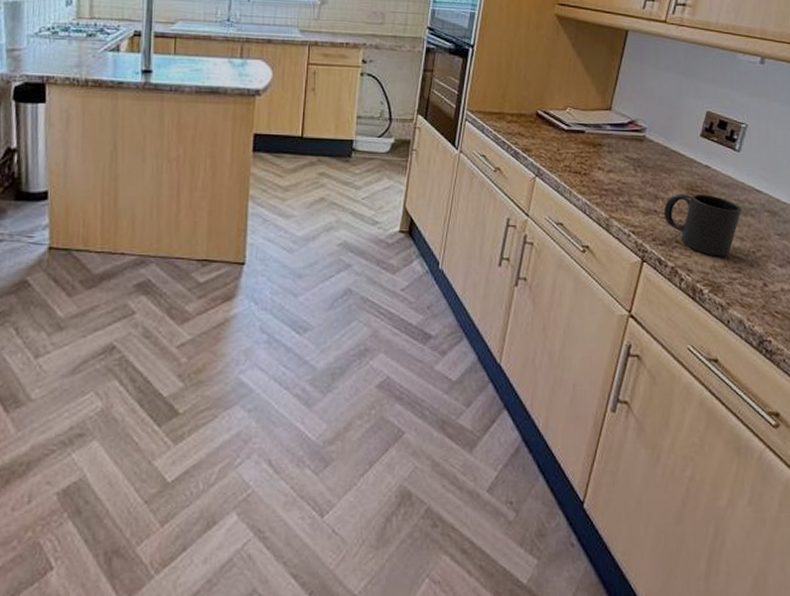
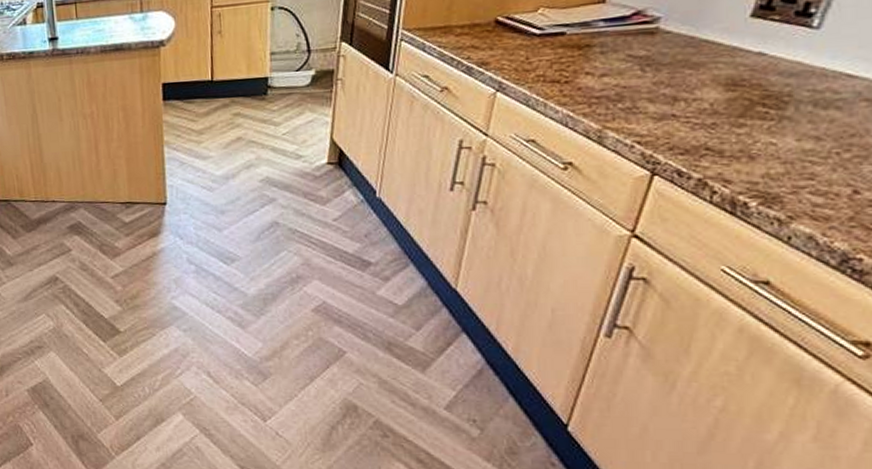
mug: present [663,194,742,257] -> none [686,88,820,162]

